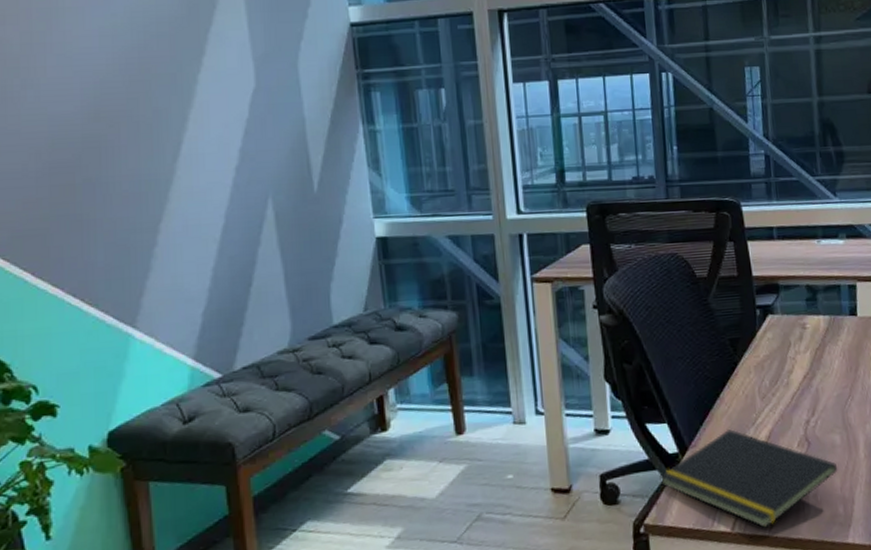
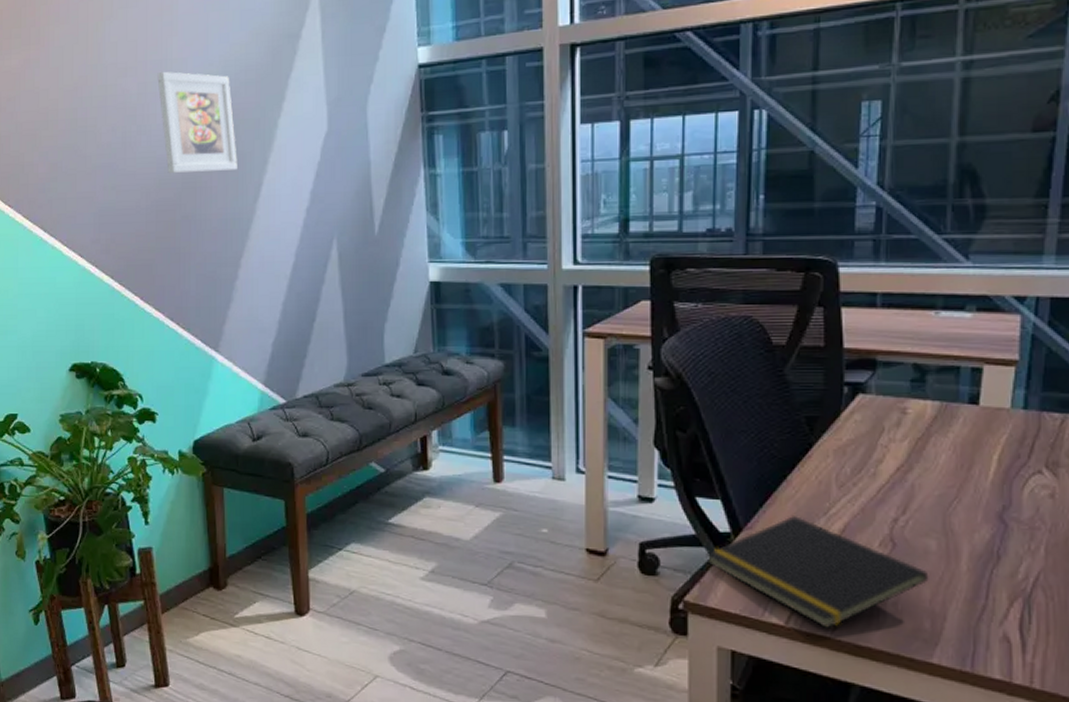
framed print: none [46,20,151,133] -> present [157,71,237,174]

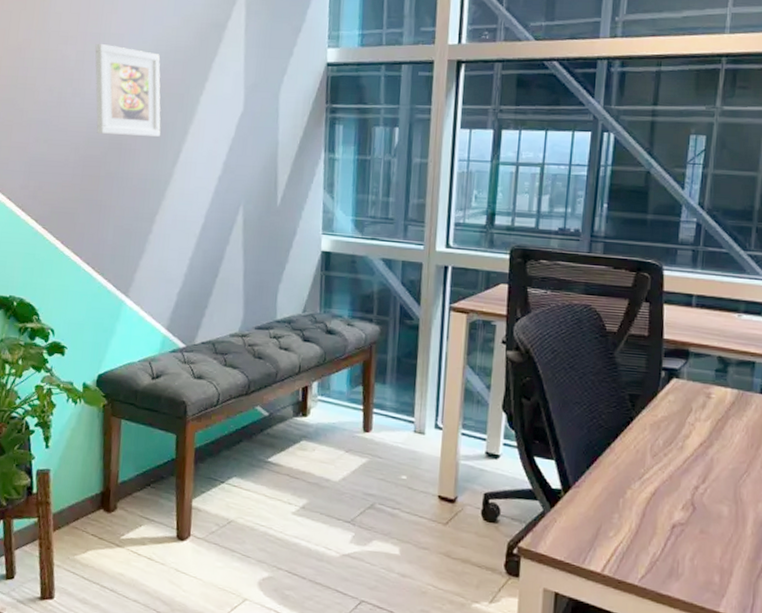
notepad: present [706,516,929,628] -> none [539,478,721,578]

